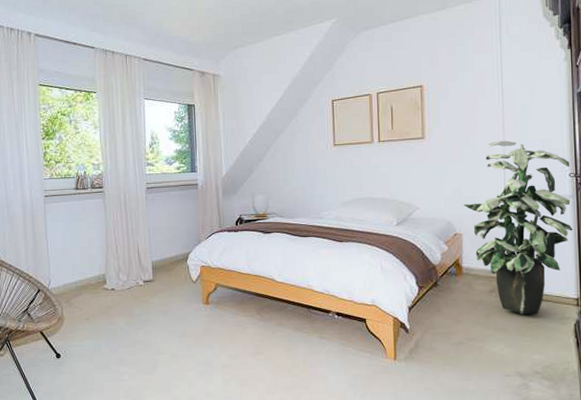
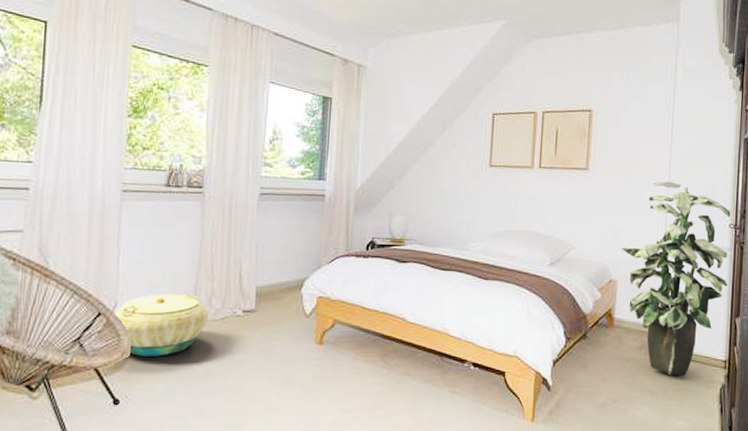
basket: none [48,272,118,321] -> present [112,294,208,356]

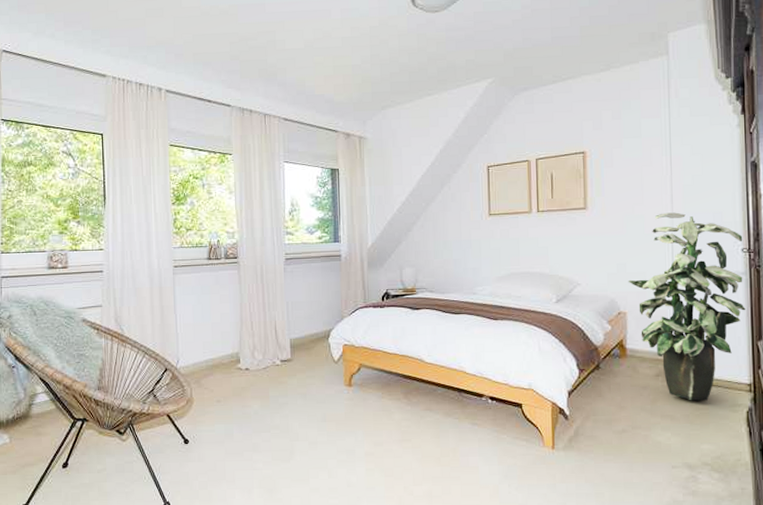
basket: present [112,294,208,356] -> none [176,350,252,403]

